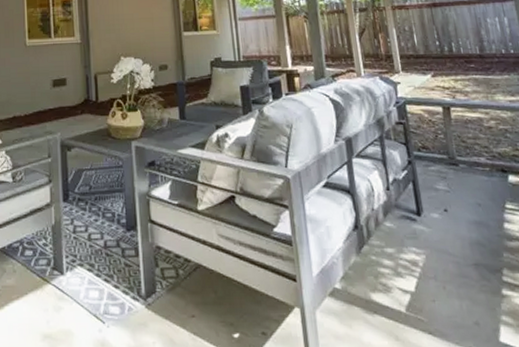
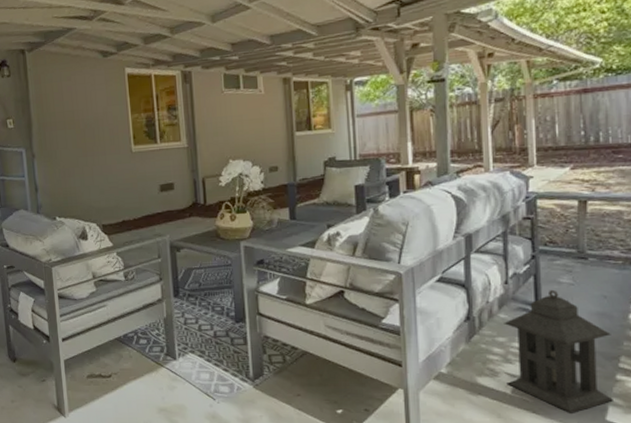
lantern: none [390,196,503,334] -> present [504,289,613,413]

